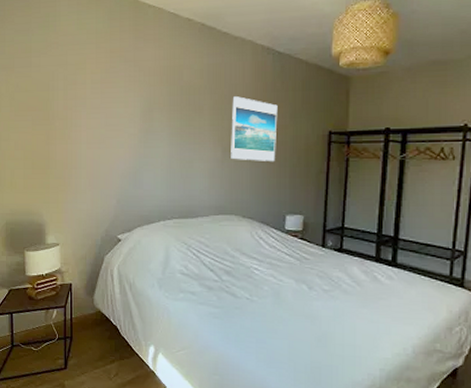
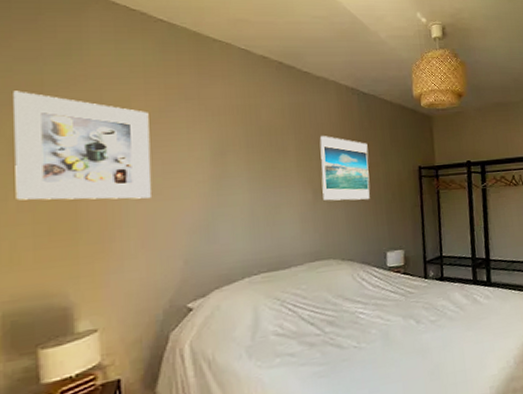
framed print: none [14,56,98,146] -> present [13,91,151,201]

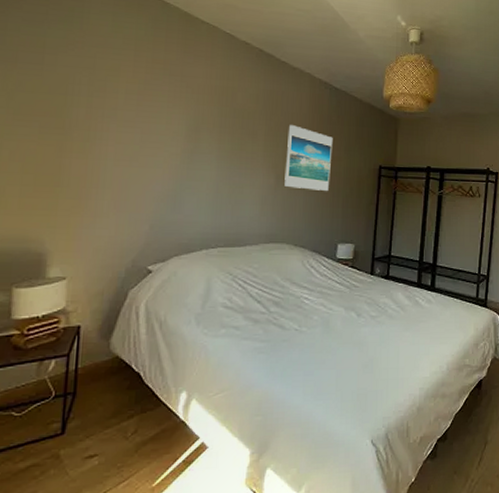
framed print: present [13,91,151,201] -> none [9,49,135,163]

